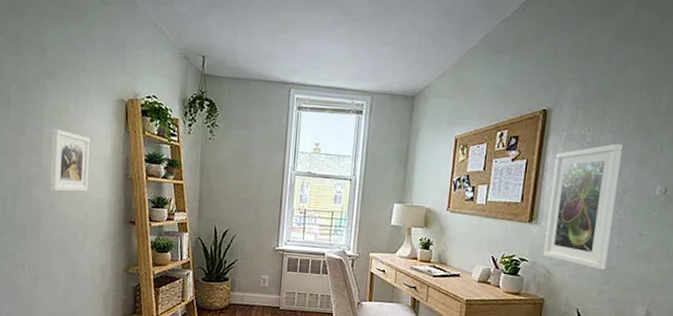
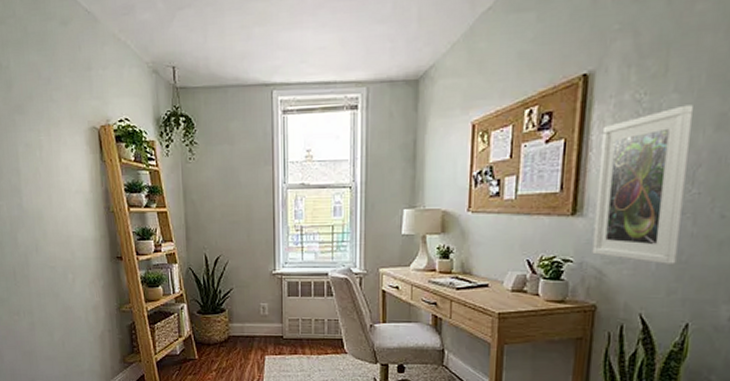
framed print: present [49,128,91,192] -> none [28,166,71,232]

